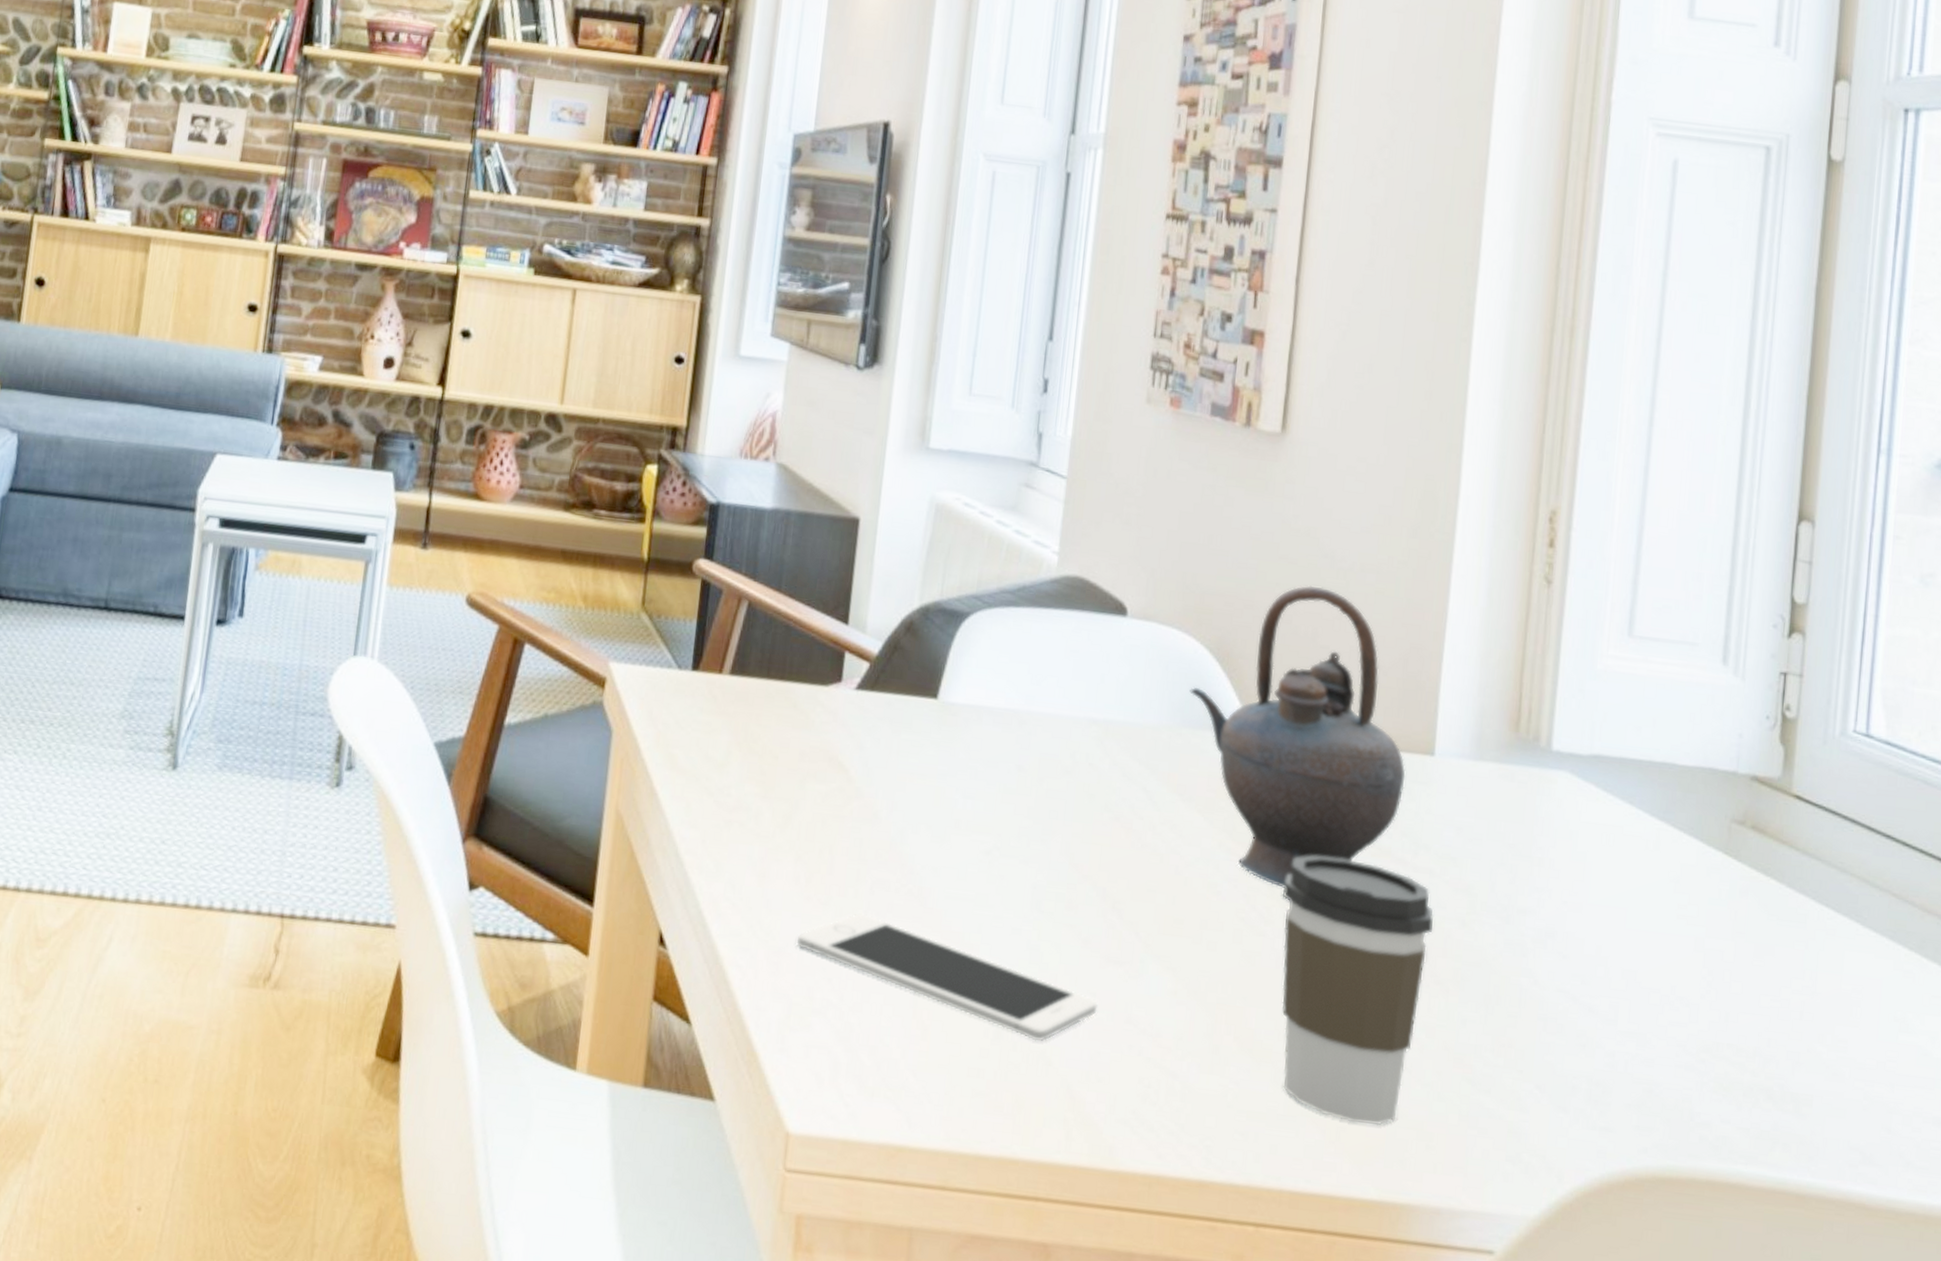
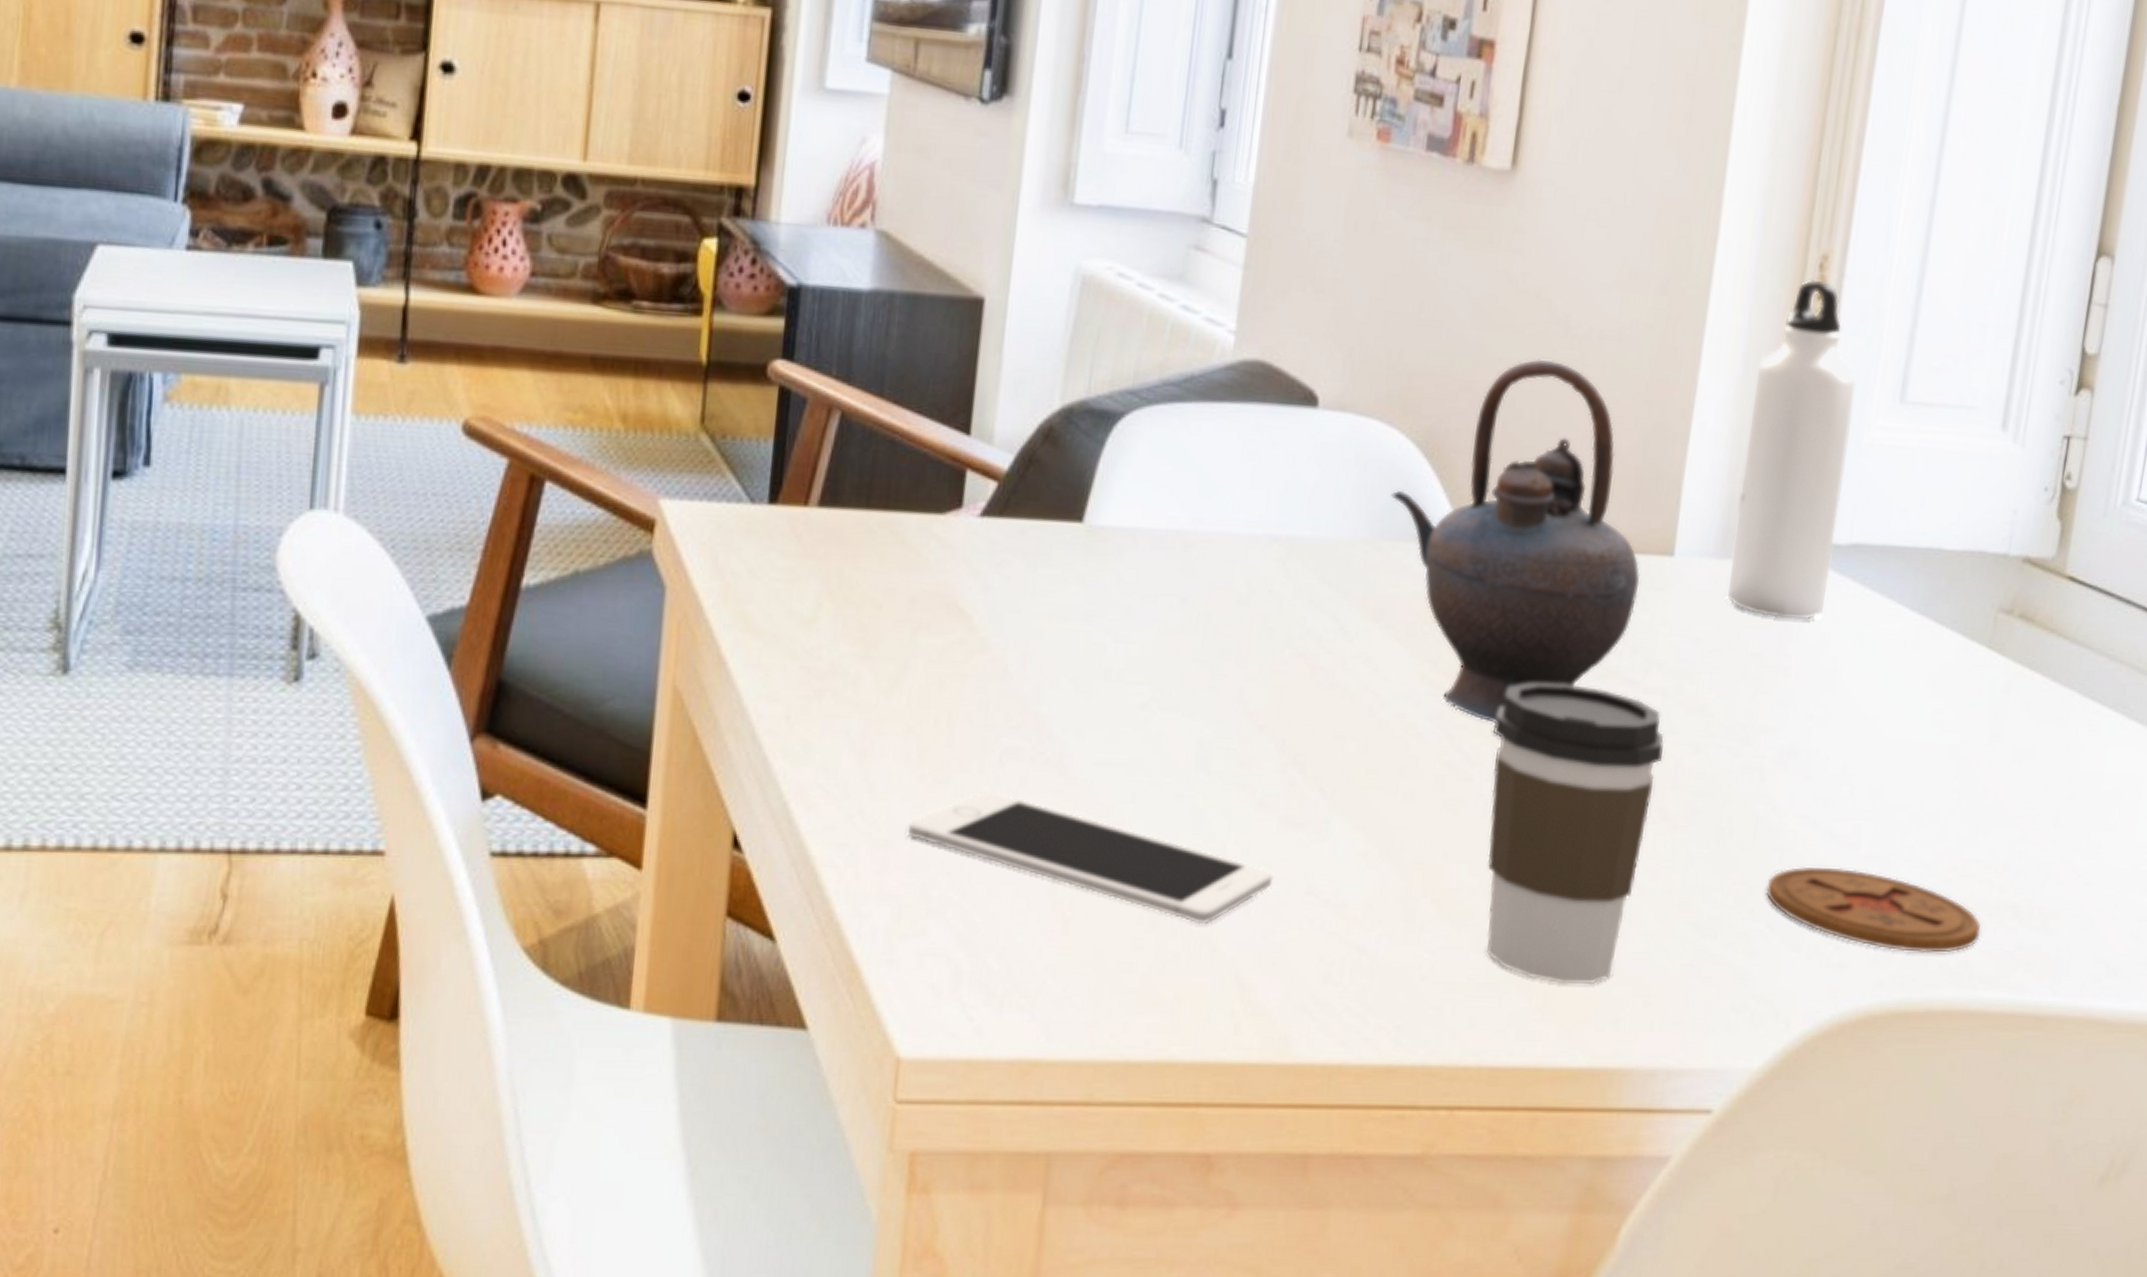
water bottle: none [1483,530,1588,817] -> present [1726,279,1856,620]
coaster: none [1533,1035,1737,1127] -> present [1766,866,1982,954]

